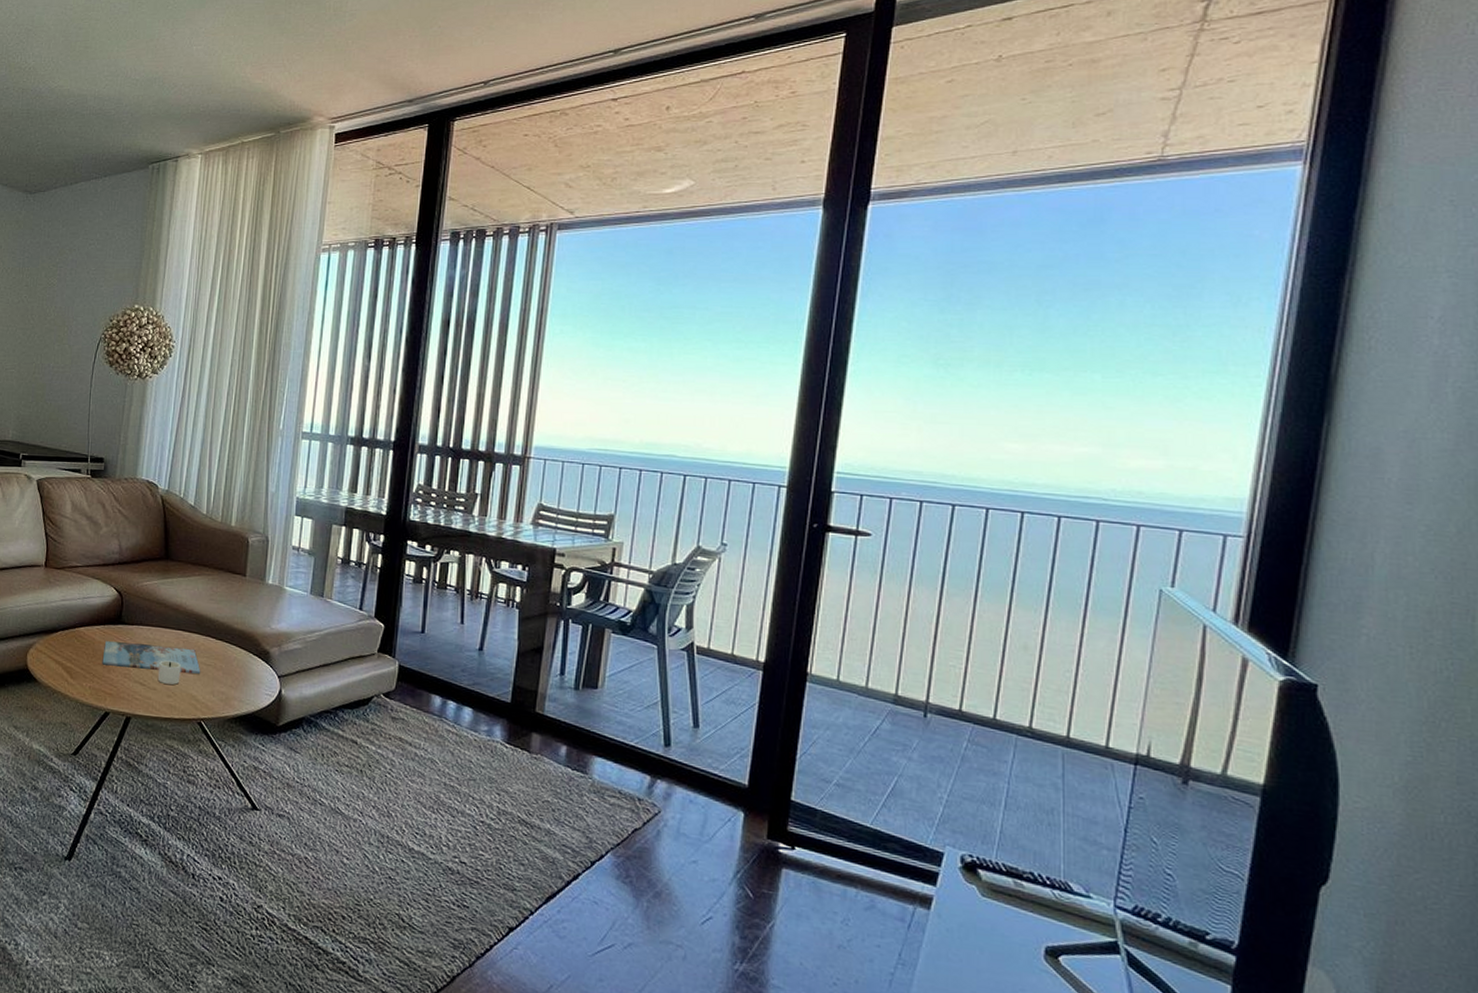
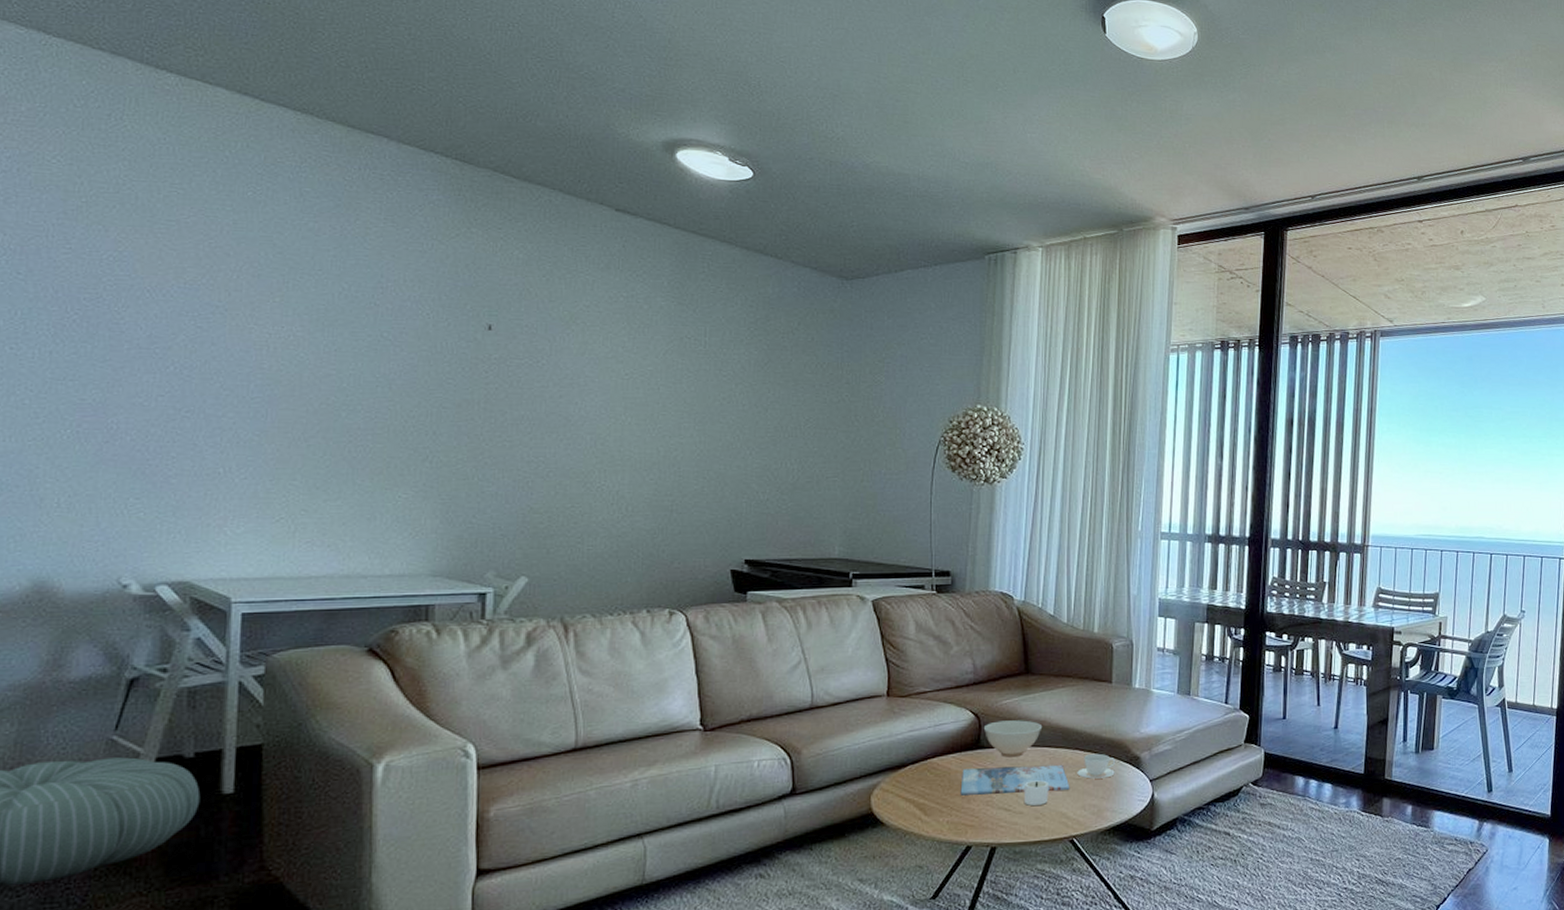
bowl: none [125,600,178,637] -> present [983,720,1043,758]
teacup: none [208,642,246,668] -> present [1077,753,1116,779]

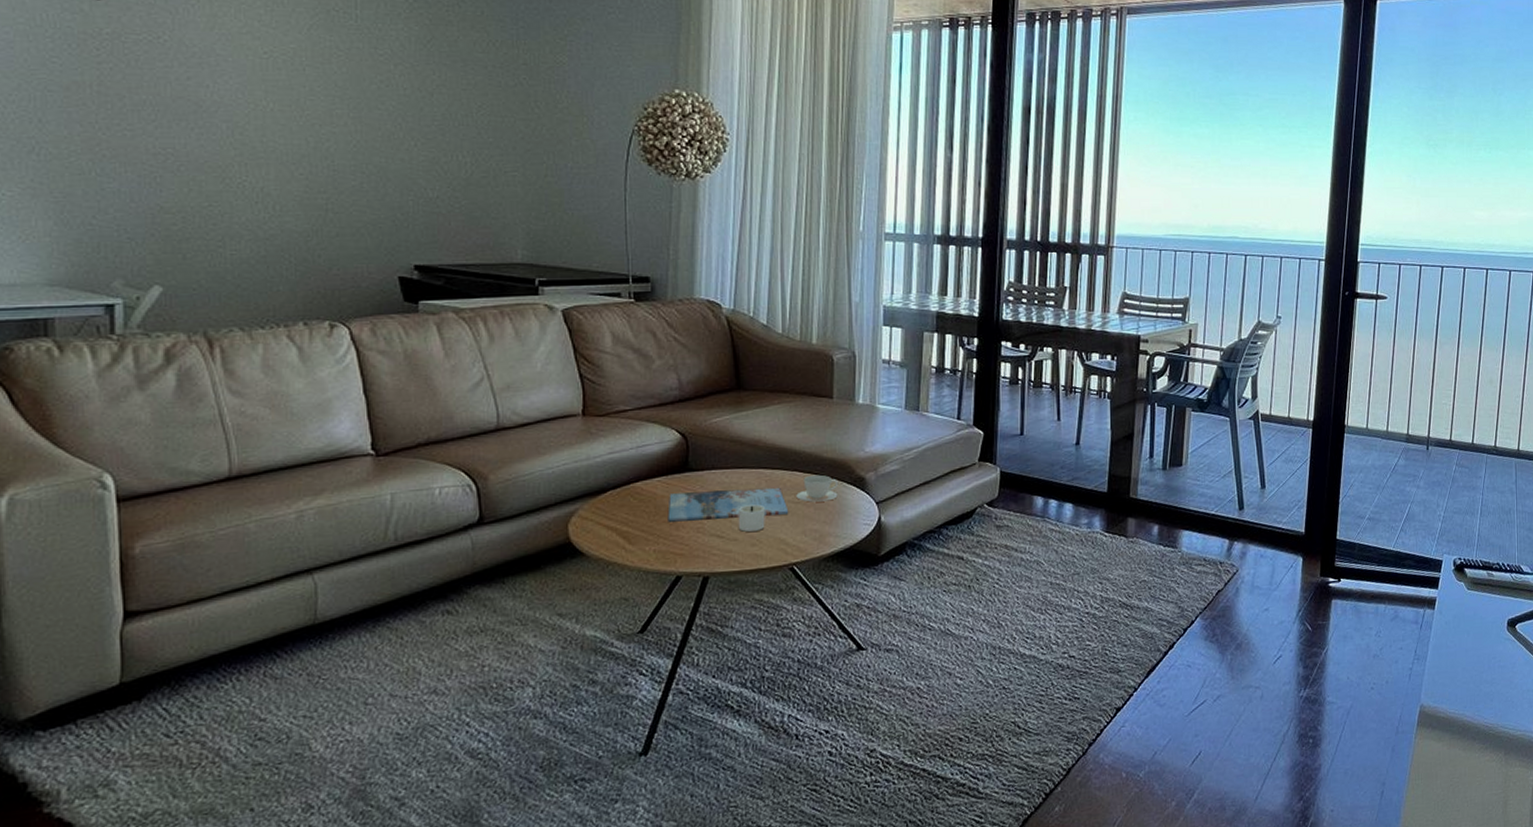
bowl: present [983,720,1043,758] -> none [691,440,757,481]

